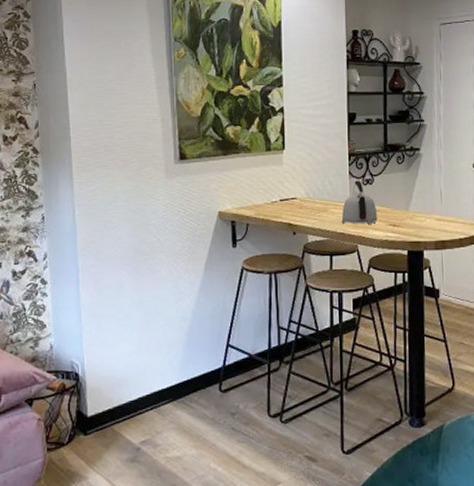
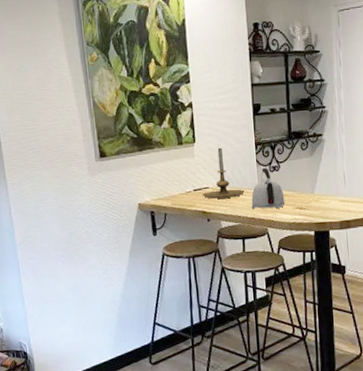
candle holder: none [289,156,336,211] -> present [202,147,245,199]

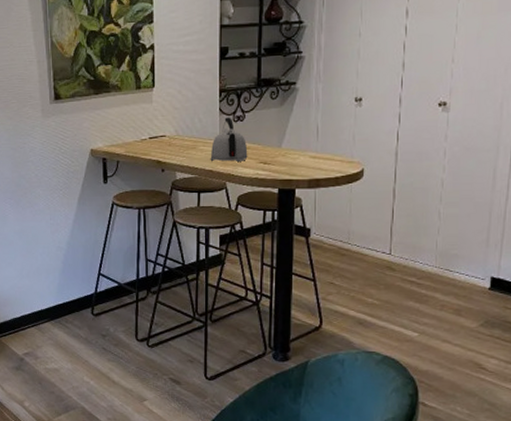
candle holder: present [202,147,245,199] -> none [158,93,205,148]

